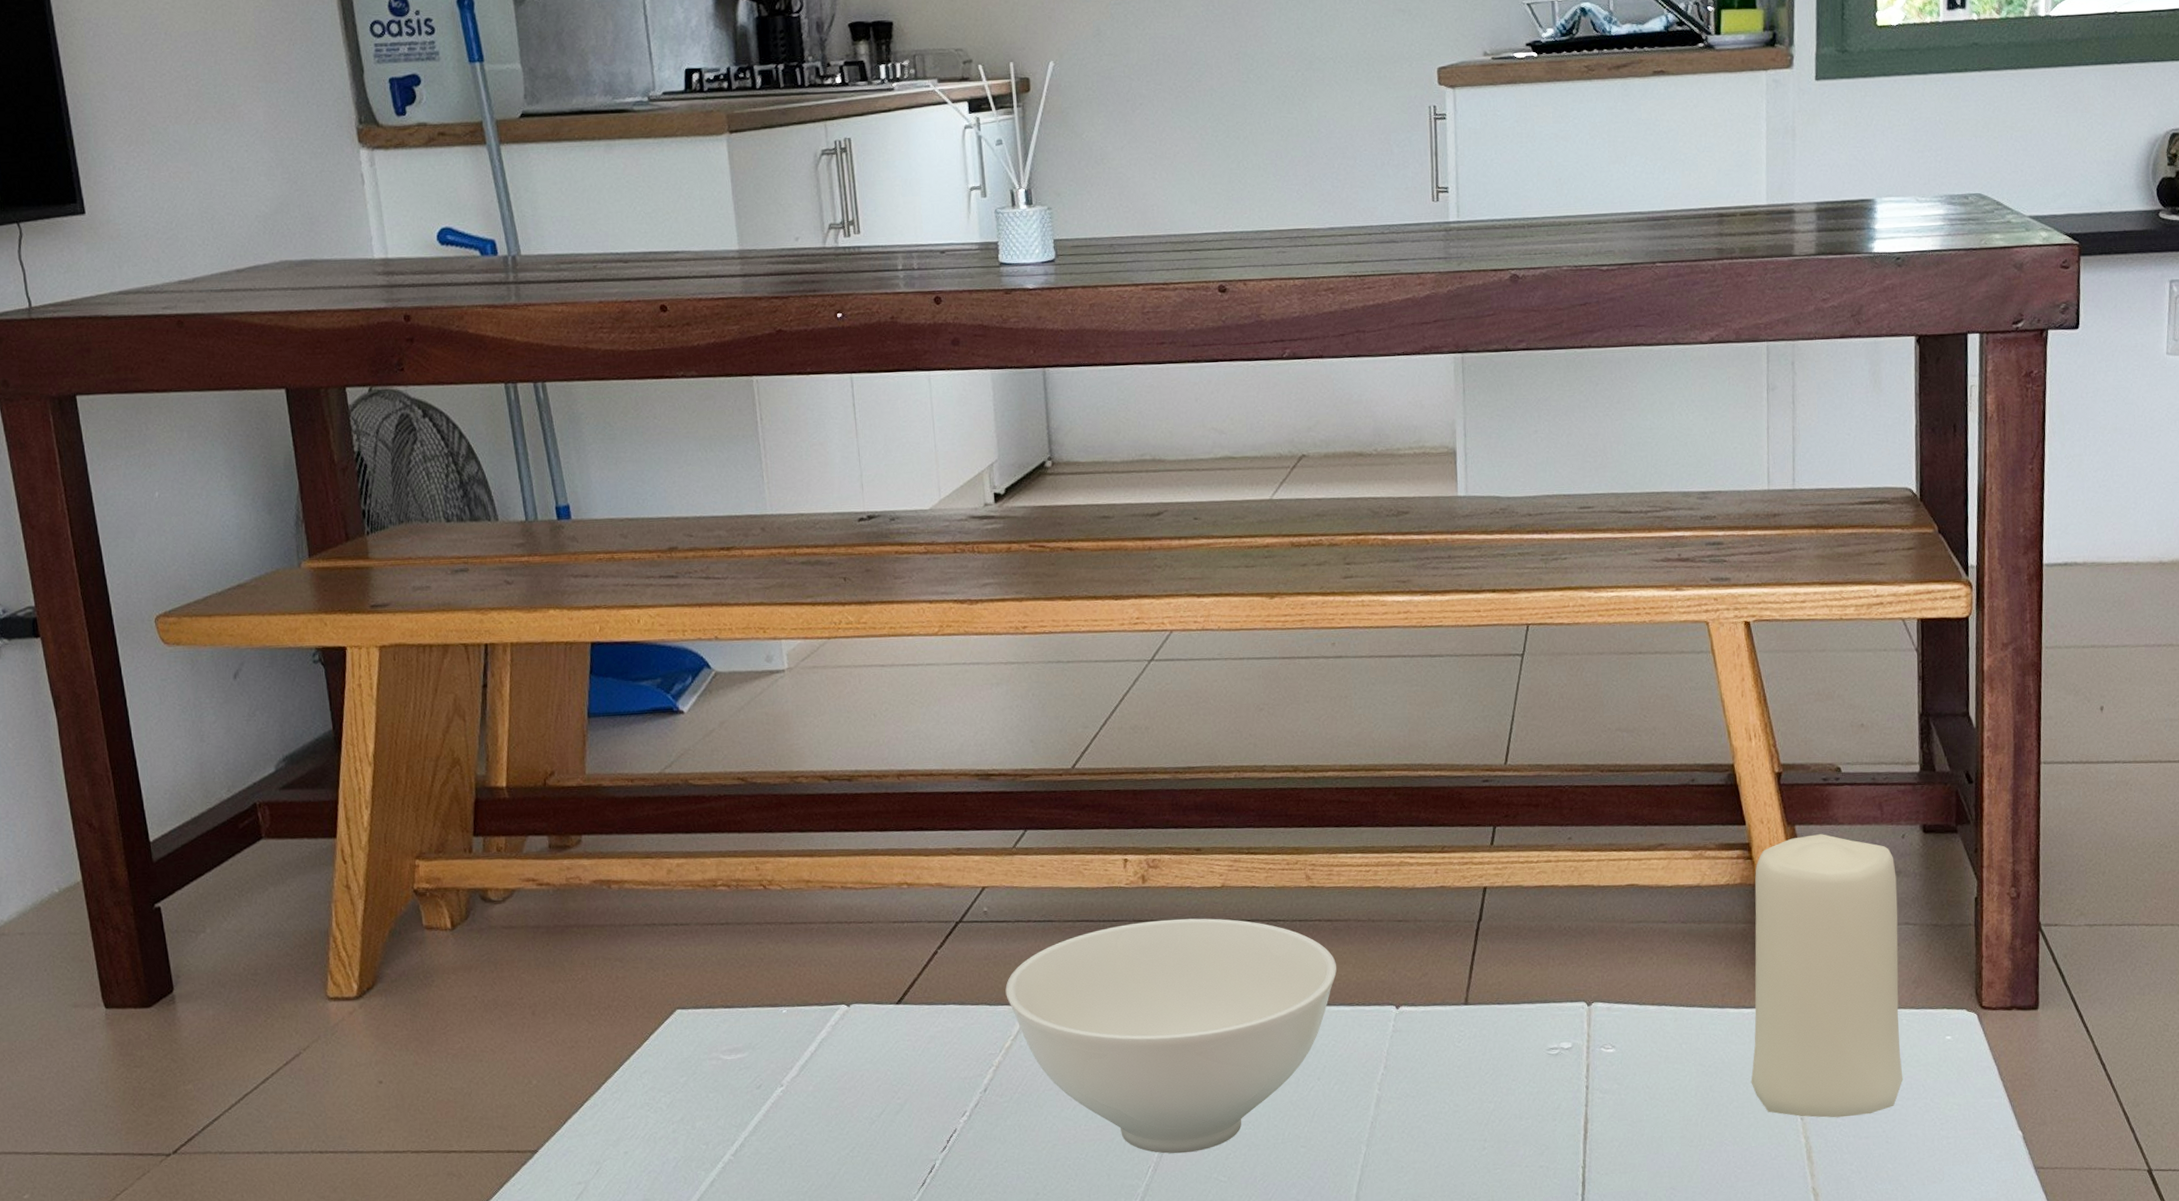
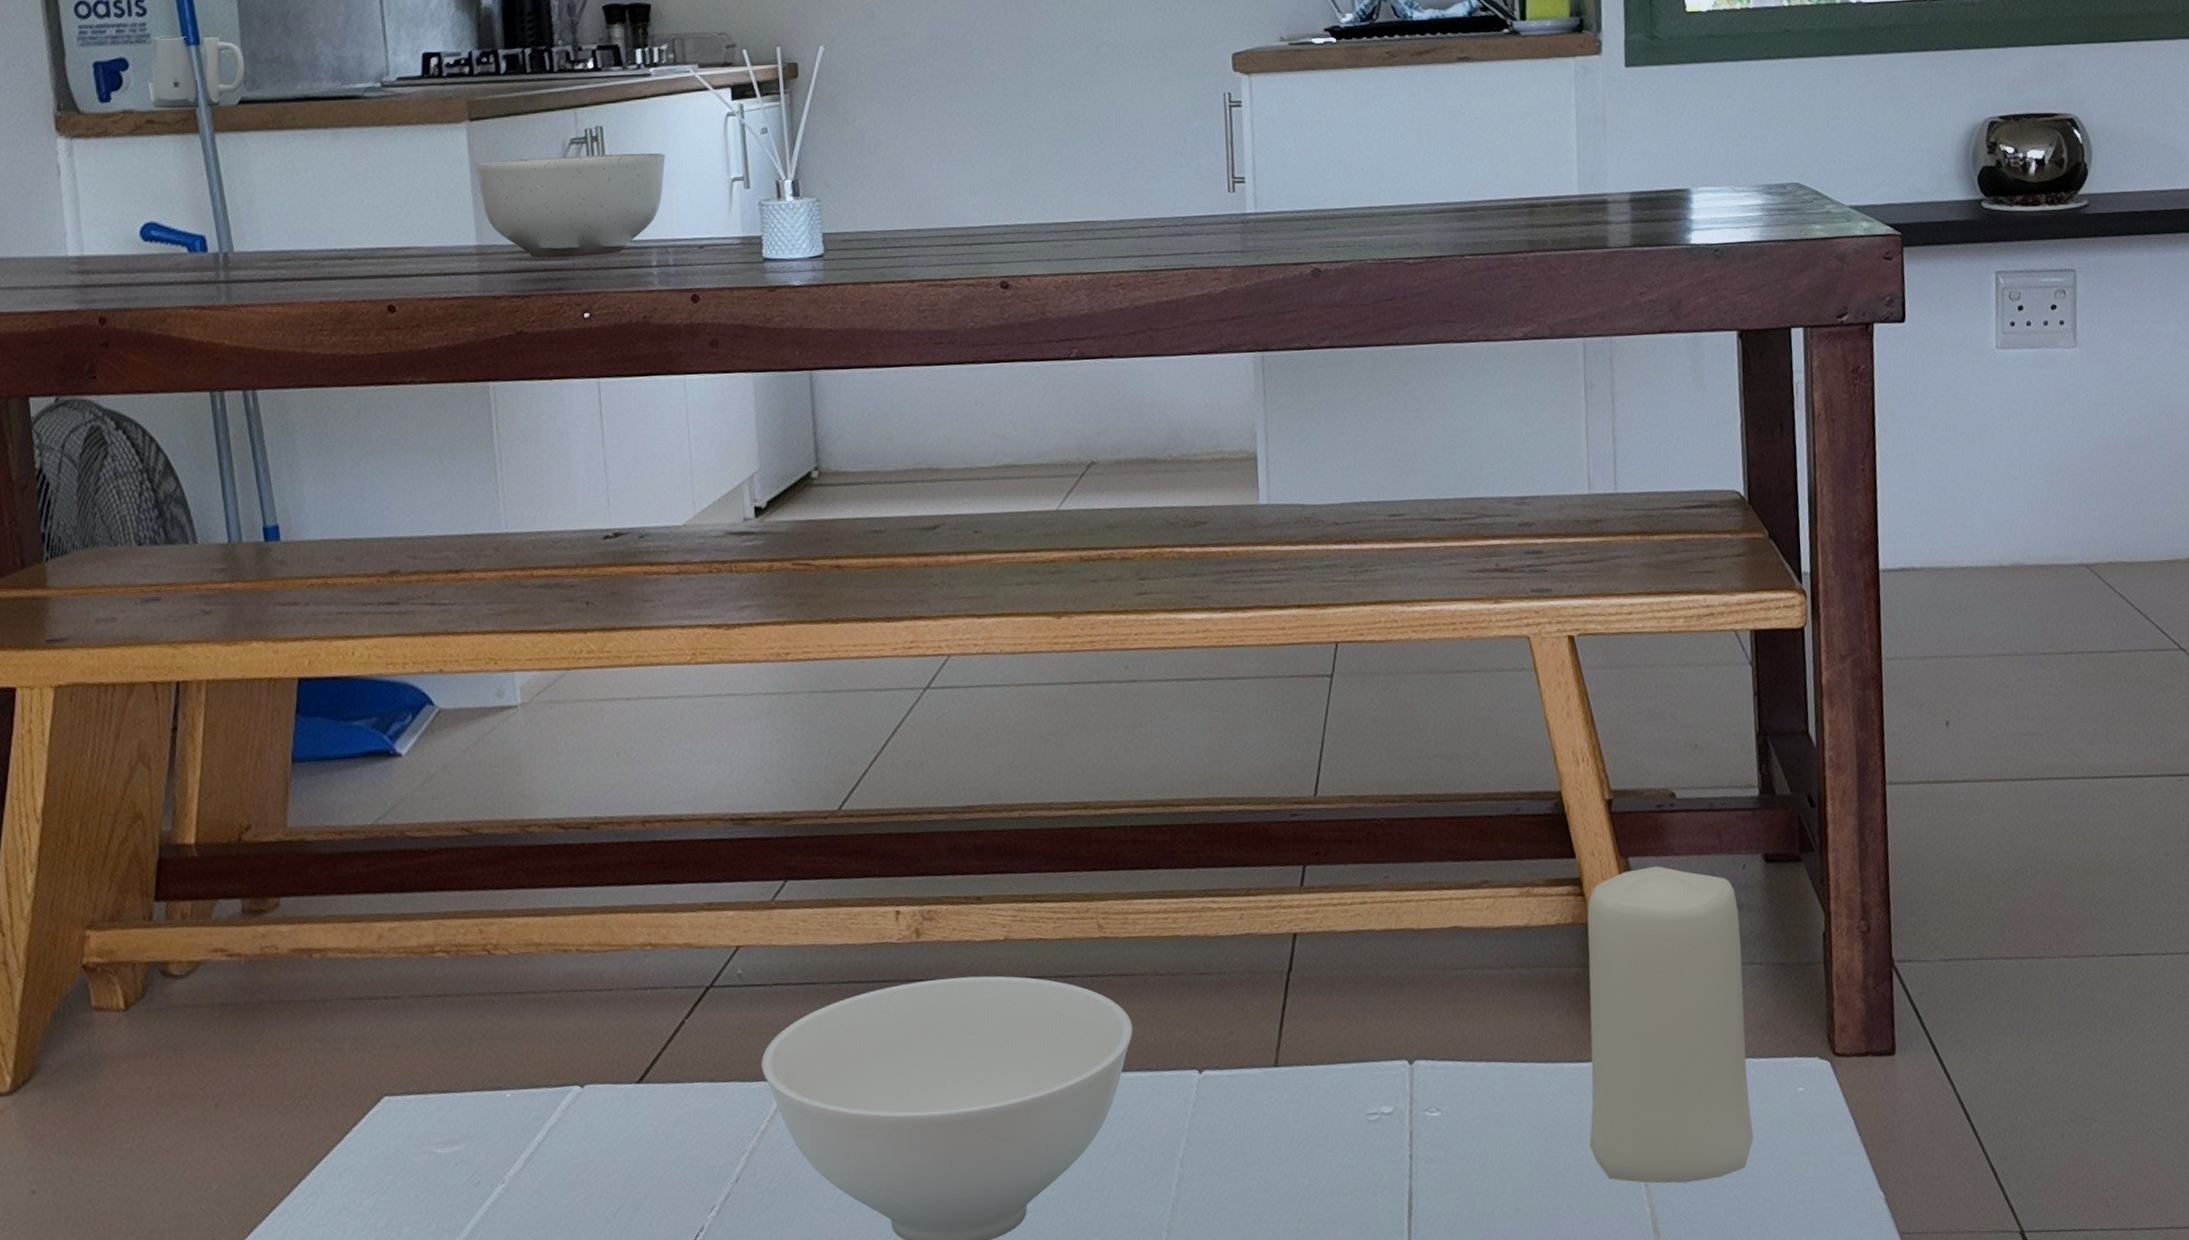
mug: none [438,53,526,122] -> present [148,36,245,109]
bowl: none [733,163,909,262] -> present [473,153,665,258]

